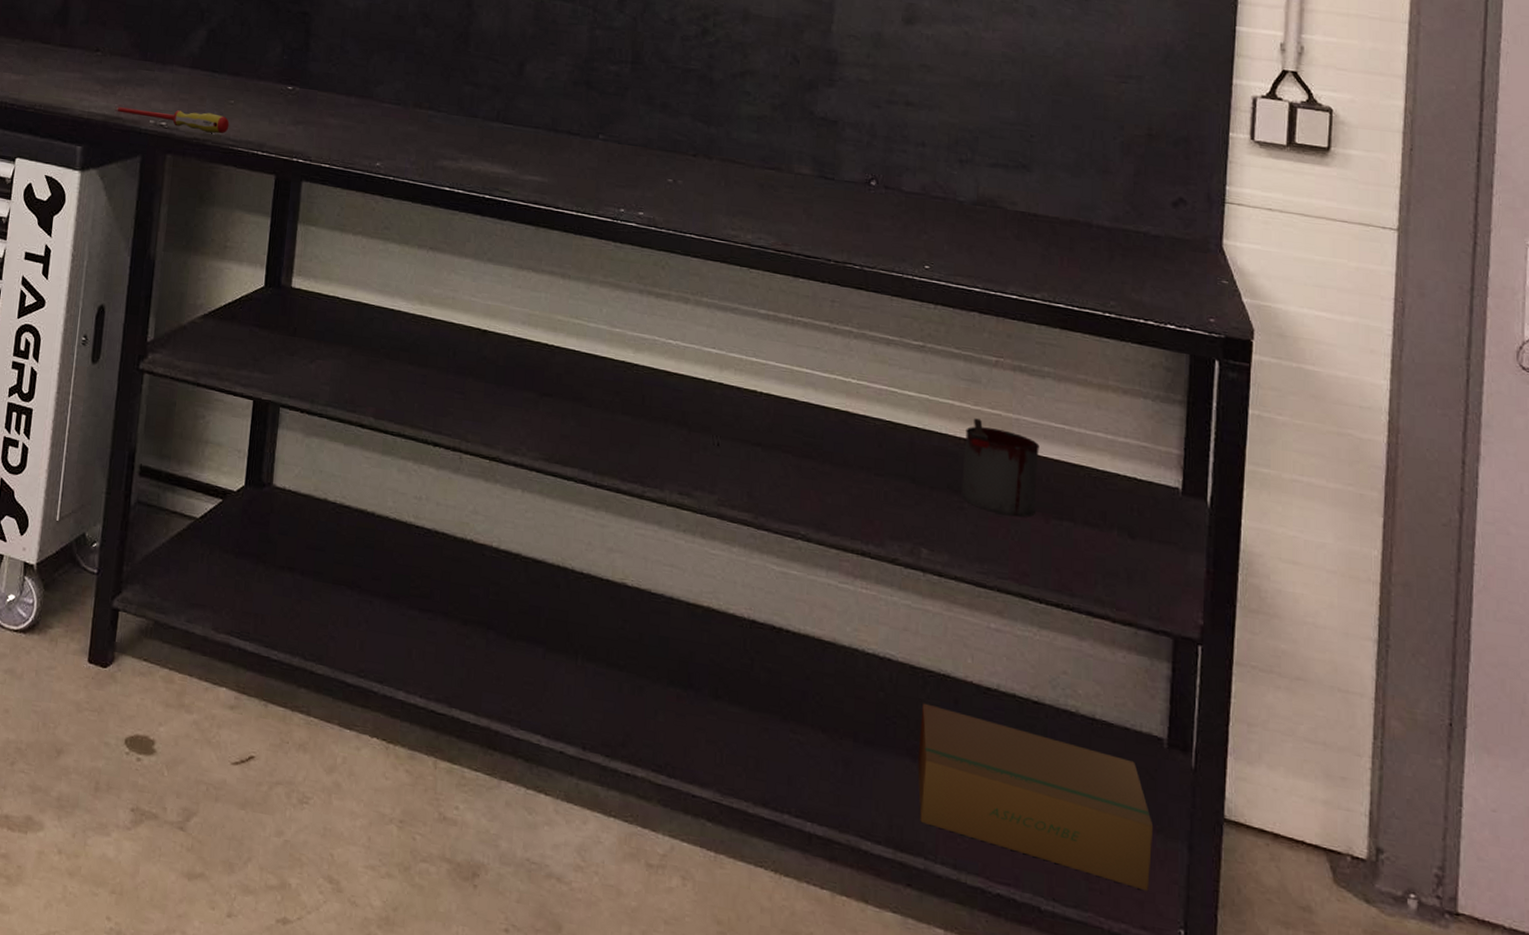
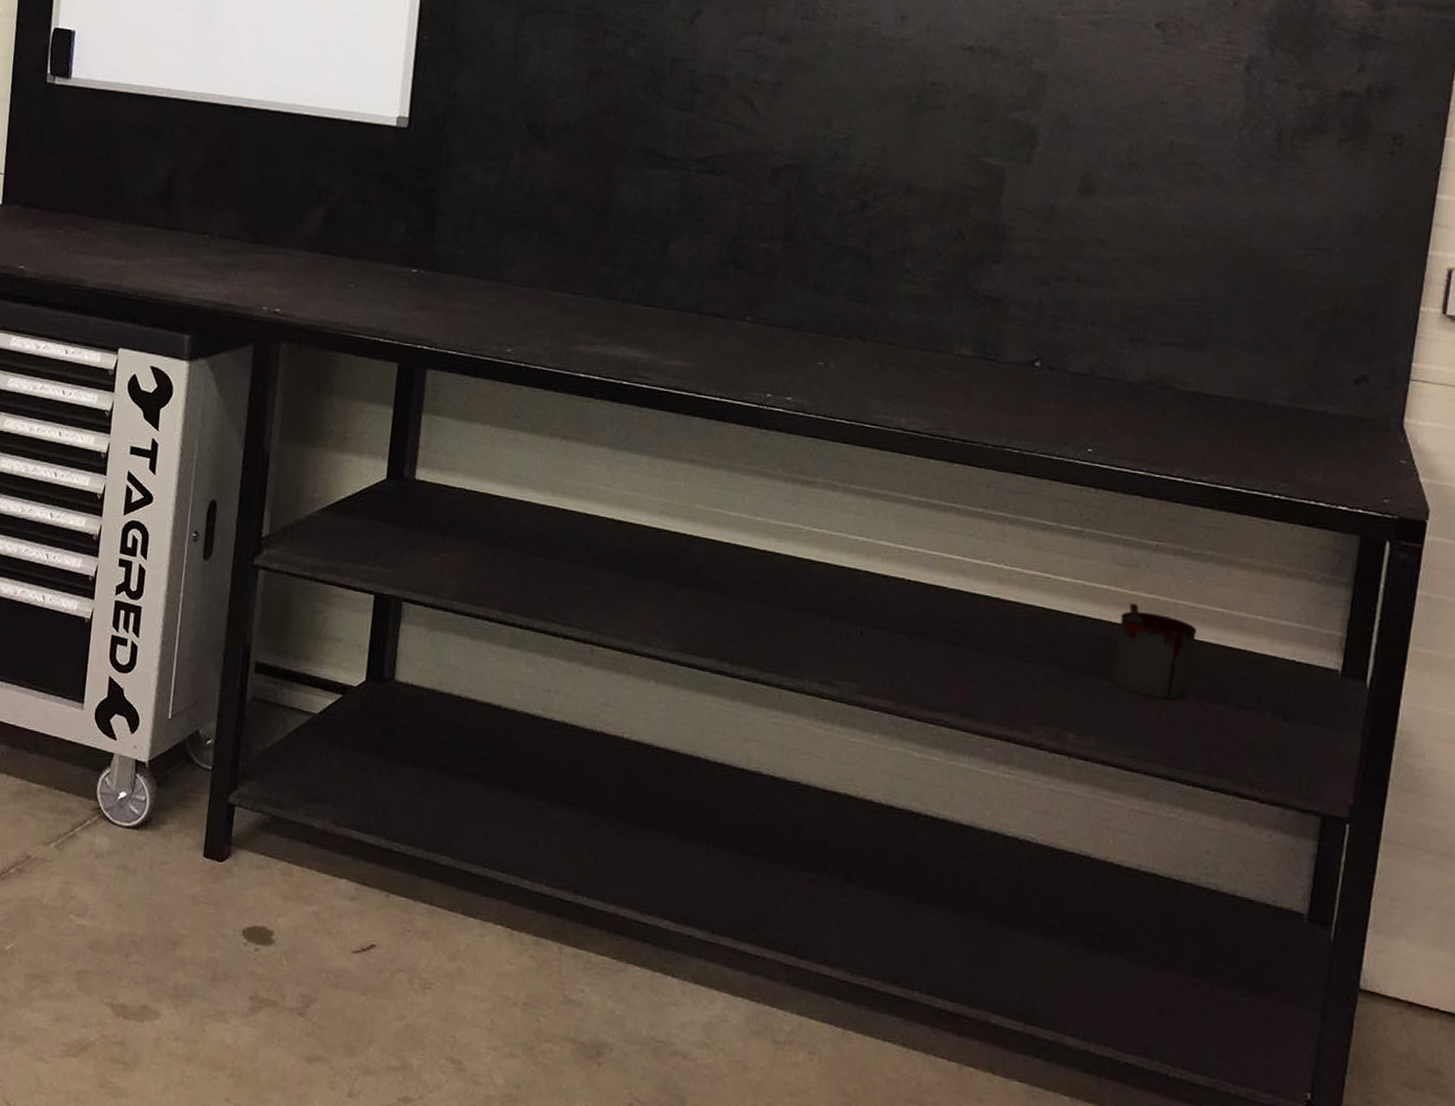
screwdriver: present [111,107,229,134] -> none [221,293,349,321]
box: present [918,703,1154,892] -> none [1052,883,1288,1058]

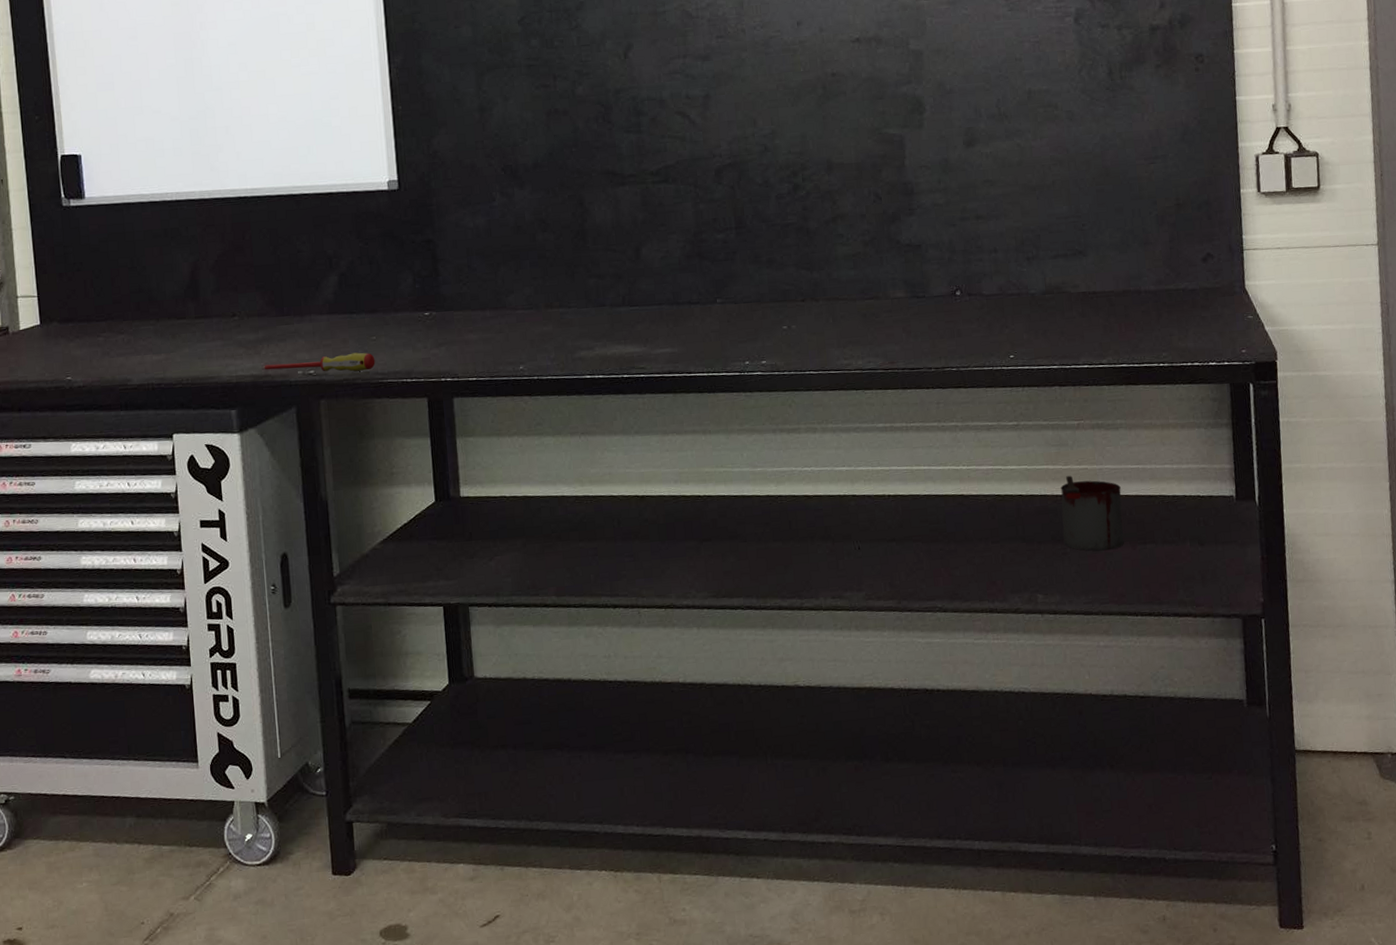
screwdriver: none [221,293,349,321] -> present [258,352,375,372]

